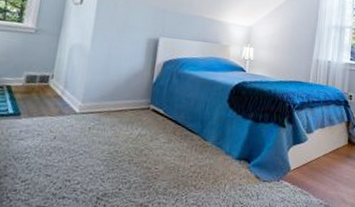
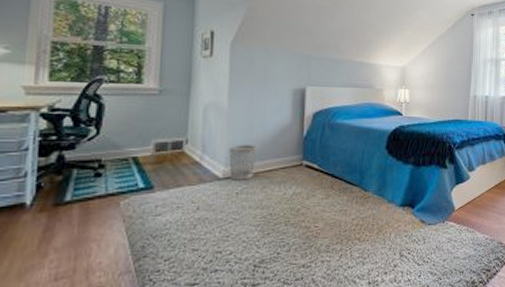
wastebasket: none [85,84,112,117] -> present [229,145,257,180]

